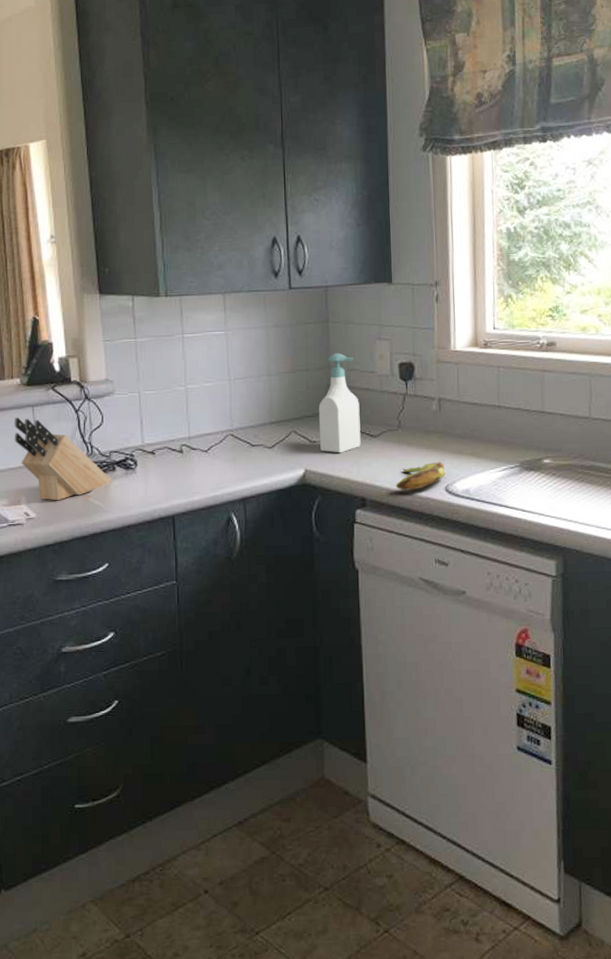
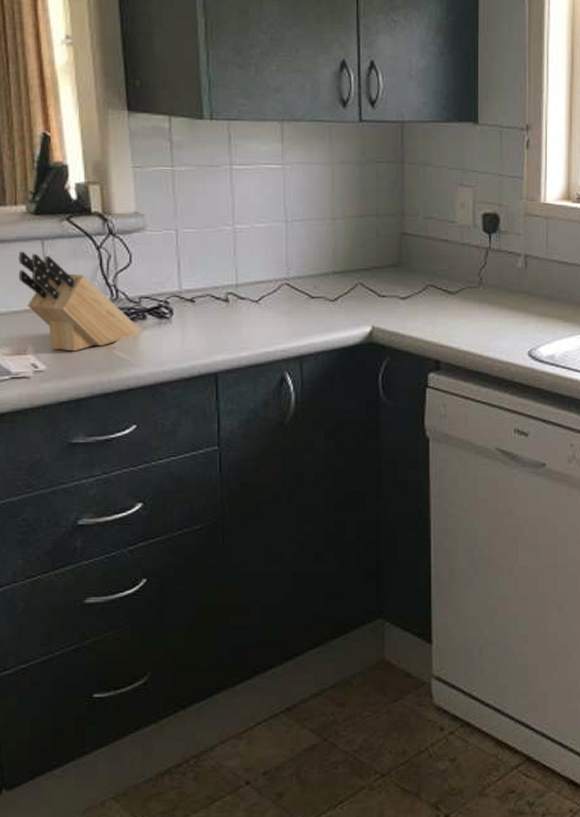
soap bottle: present [318,353,361,453] -> none [389,198,437,310]
banana: present [396,461,446,491] -> none [475,323,530,354]

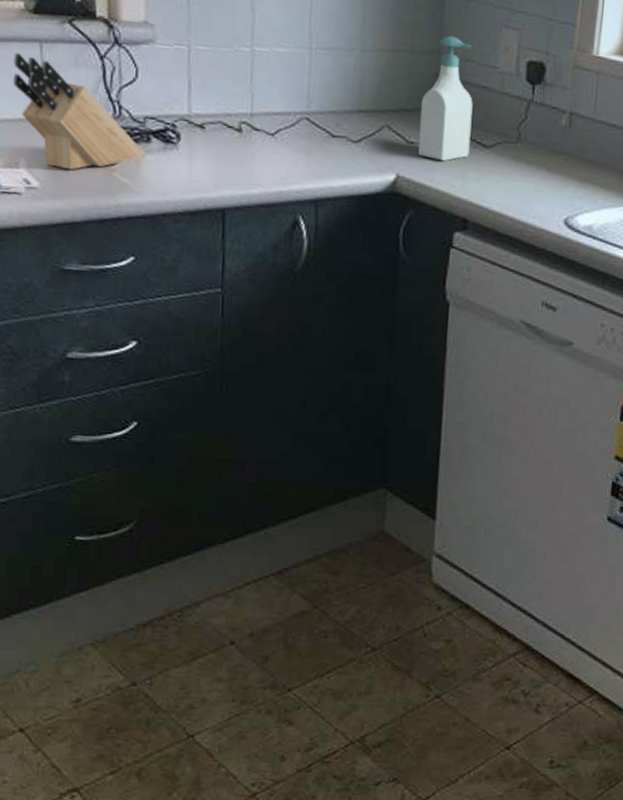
soap bottle: none [389,198,437,310] -> present [418,35,473,162]

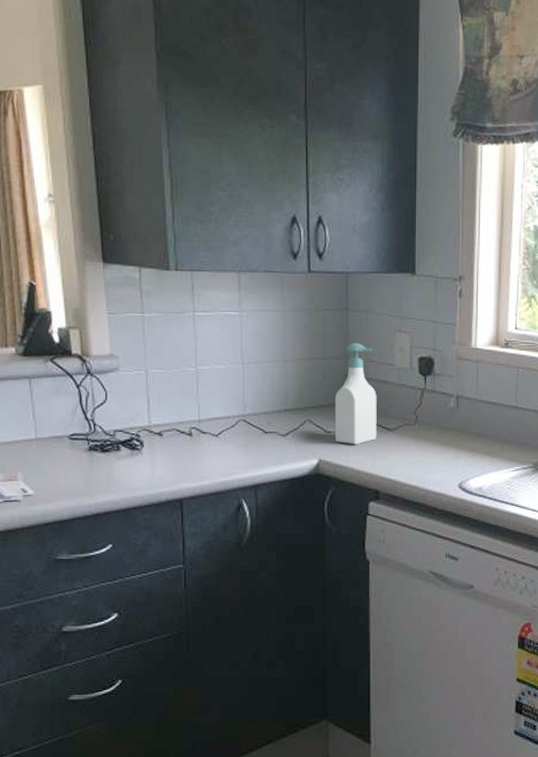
knife block: present [13,53,146,170] -> none [9,389,117,479]

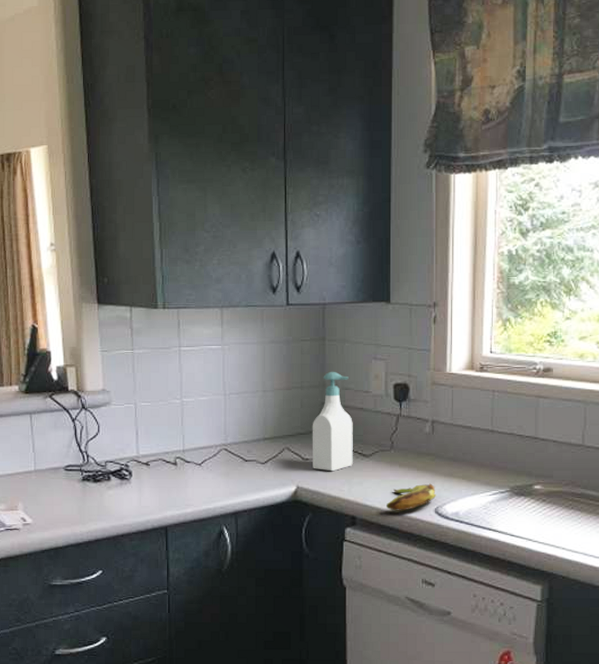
banana: none [410,458,460,486] -> present [386,483,436,511]

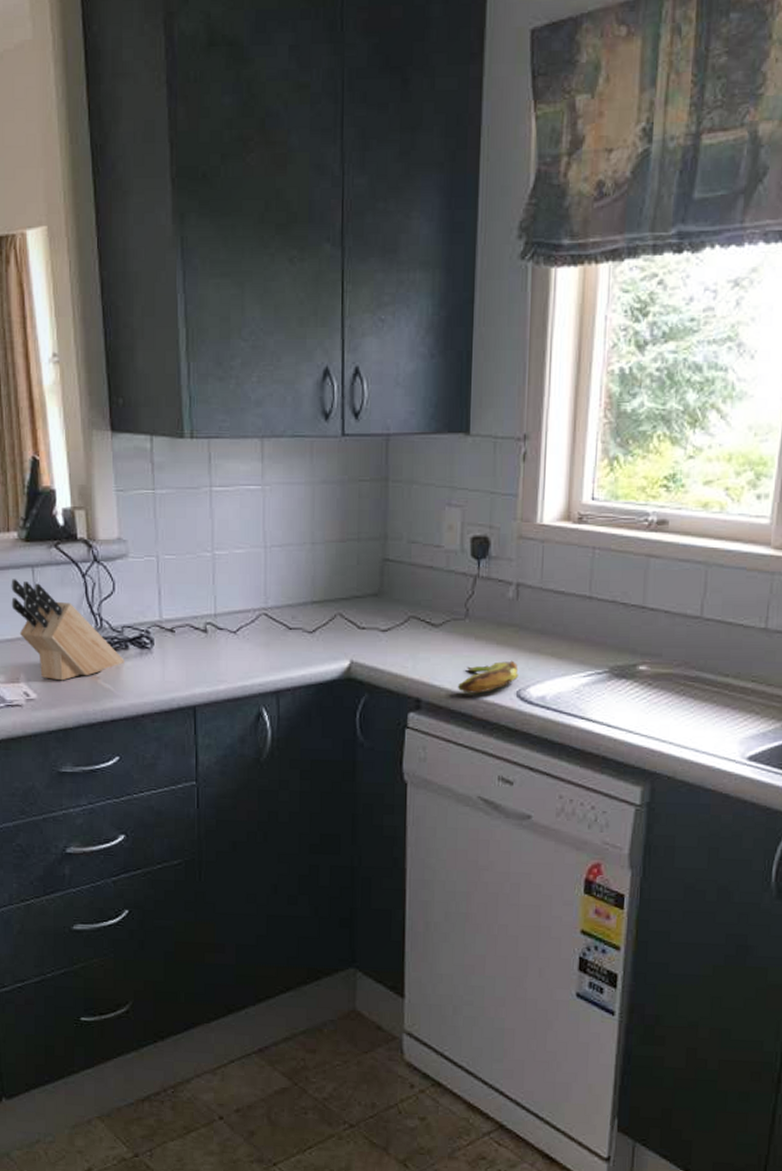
knife block: none [12,424,107,508] -> present [11,579,125,681]
soap bottle: present [312,371,353,472] -> none [370,520,420,644]

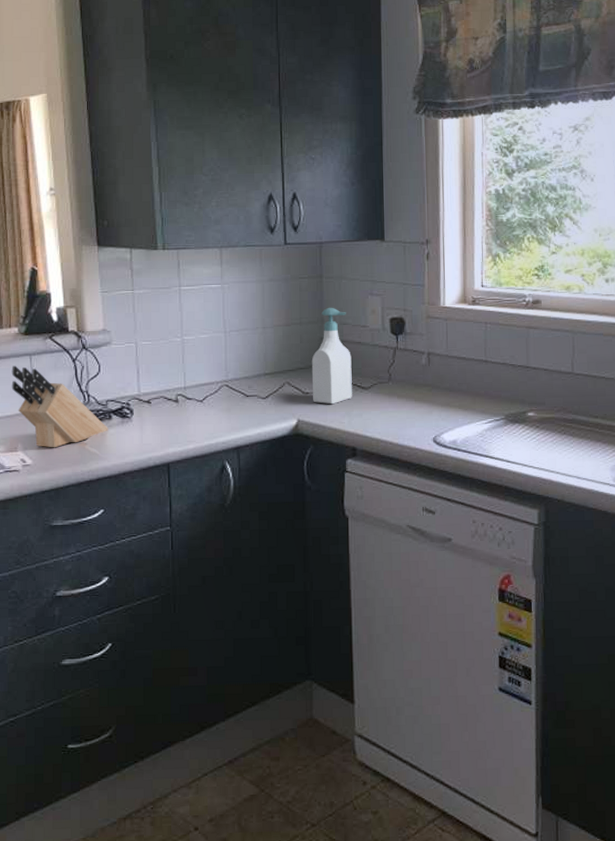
soap bottle: none [370,520,420,644] -> present [311,307,352,405]
banana: present [458,660,519,694] -> none [386,413,434,441]

